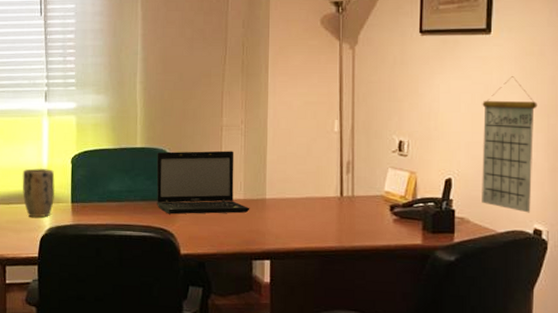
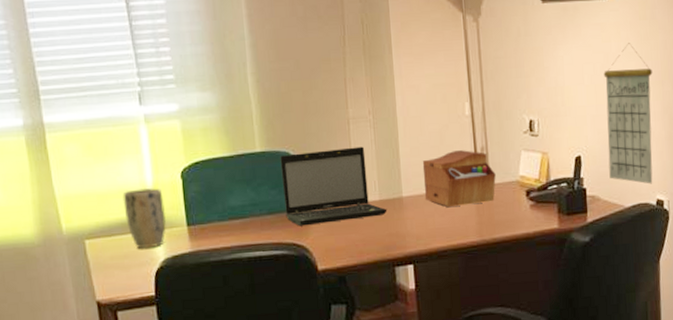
sewing box: none [287,162,360,213] -> present [422,150,496,208]

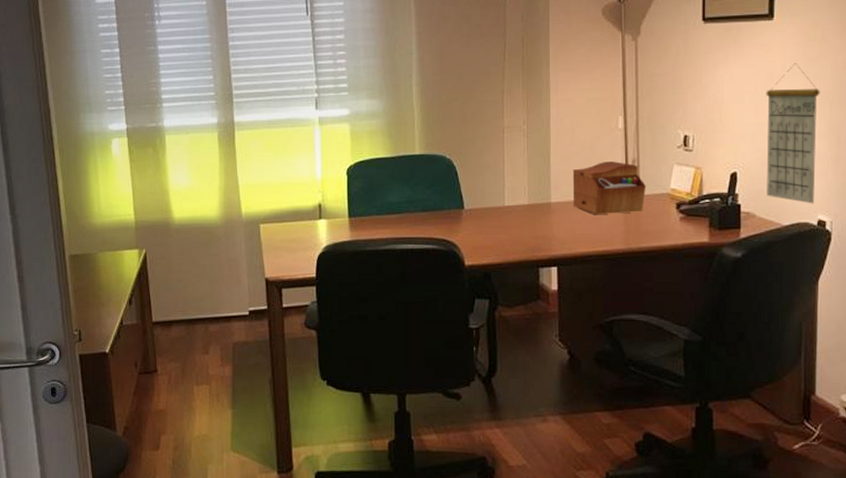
plant pot: present [122,187,167,249] -> none [295,181,331,235]
laptop: present [280,146,387,226] -> none [437,154,535,224]

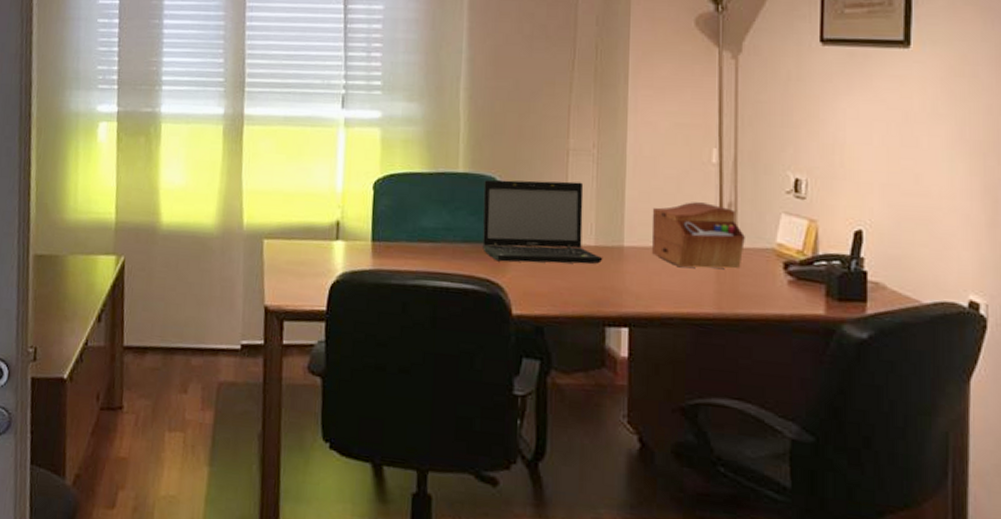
laptop: none [437,154,535,224] -> present [482,179,603,264]
calendar: present [766,63,820,204] -> none [900,102,971,280]

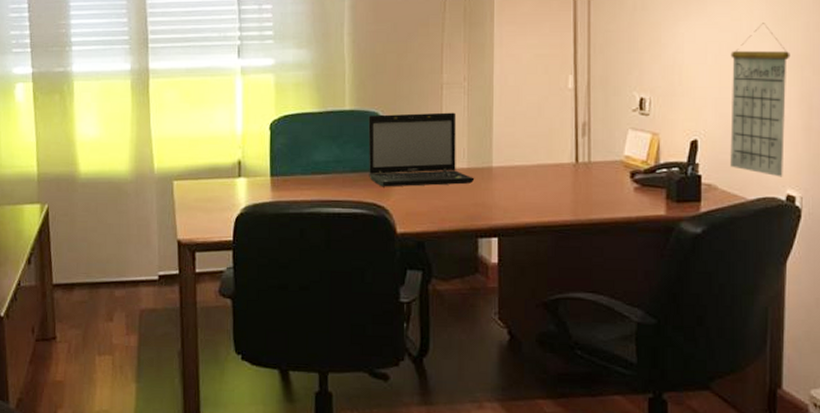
sewing box: present [651,202,745,269] -> none [516,124,597,182]
calendar: none [900,102,971,280] -> present [730,23,790,177]

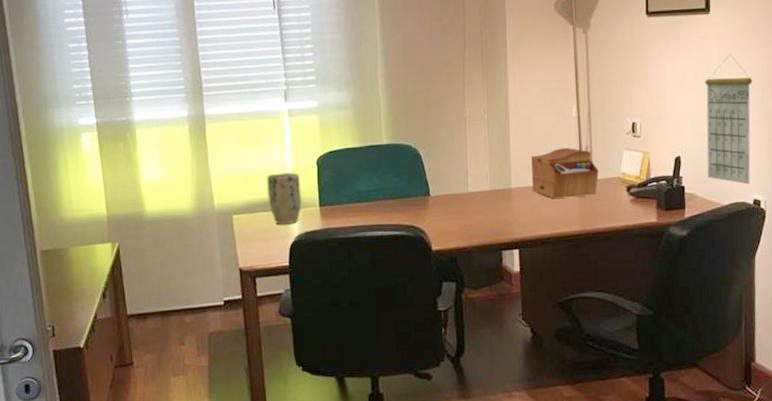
plant pot: none [212,136,252,194] -> present [266,172,302,225]
laptop: present [368,112,475,187] -> none [403,142,497,211]
sewing box: none [516,124,597,182] -> present [530,148,599,199]

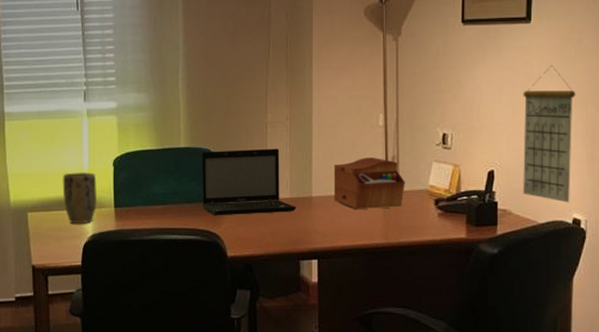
laptop: none [403,142,497,211] -> present [201,148,297,216]

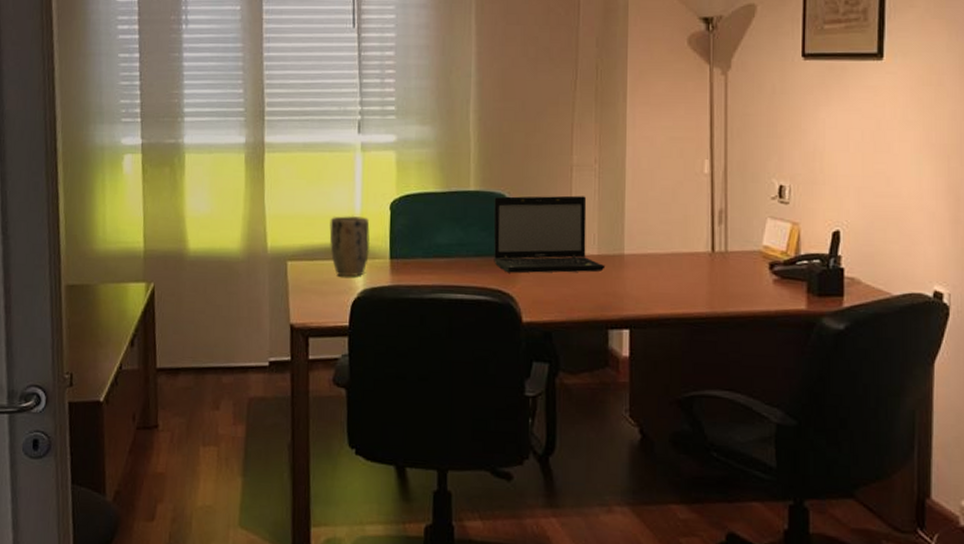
sewing box: present [333,158,405,210] -> none [649,210,734,272]
calendar: present [523,65,576,203] -> none [874,110,936,272]

